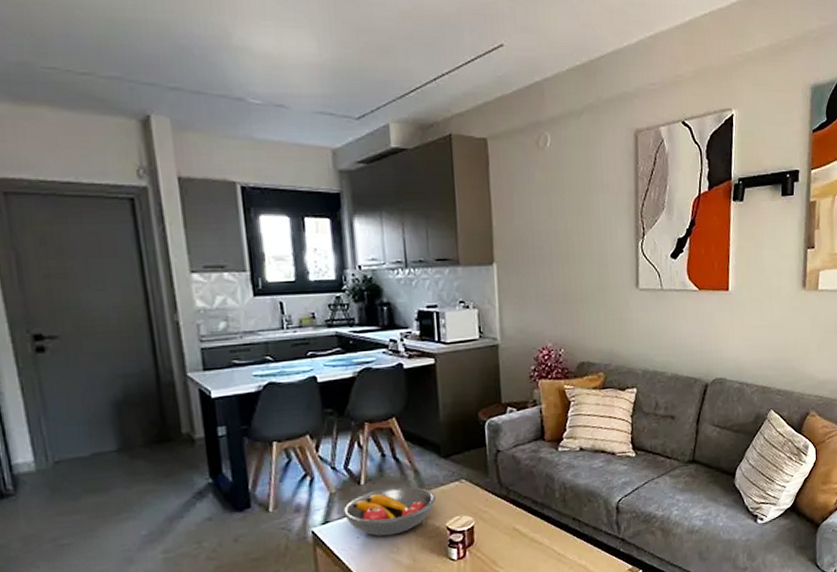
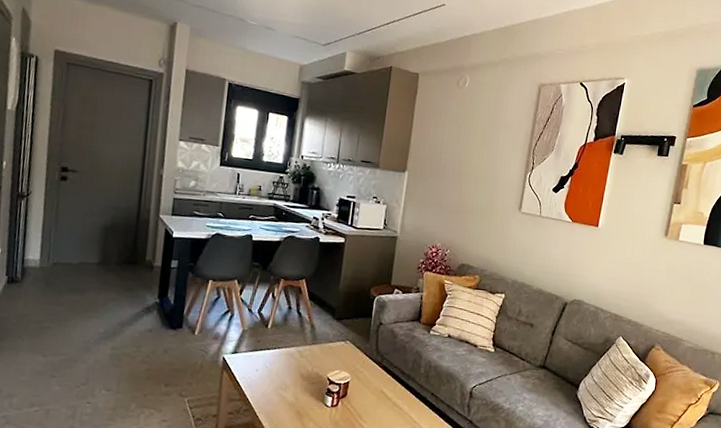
fruit bowl: present [342,486,437,537] -> none [249,335,324,375]

